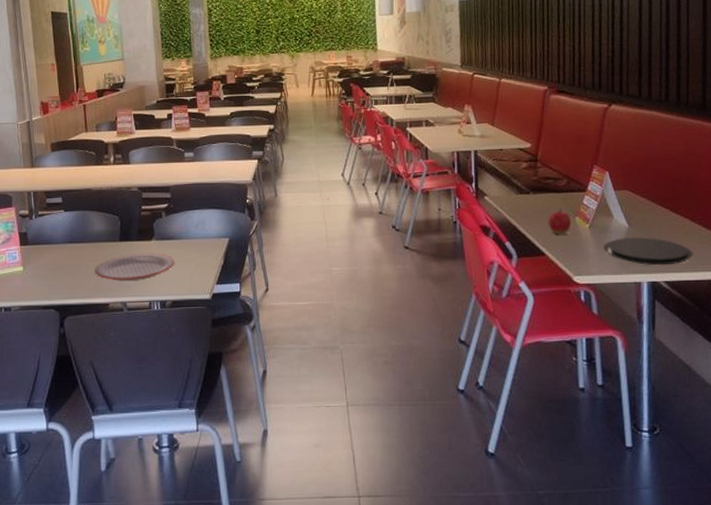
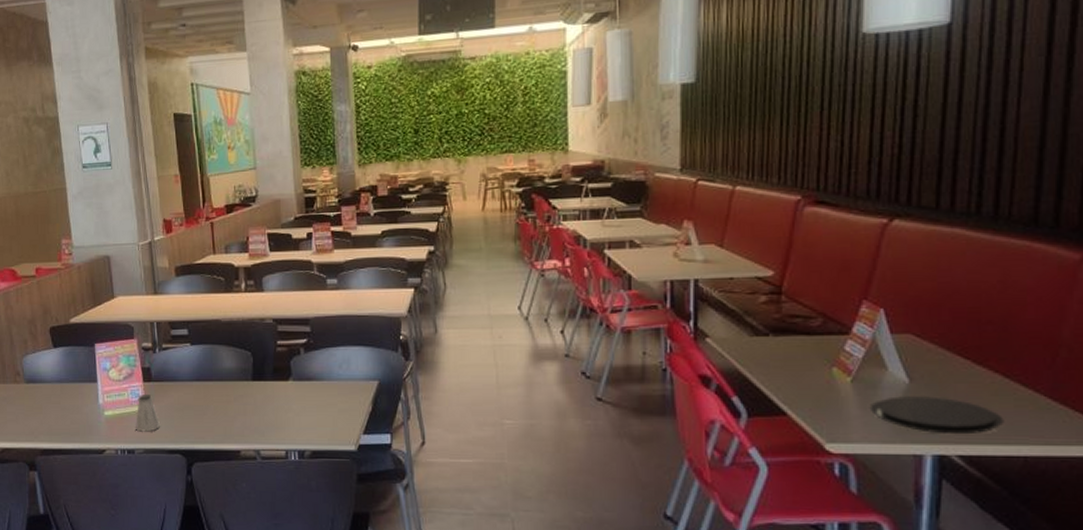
saltshaker: none [12,257,36,291] -> present [136,395,161,432]
plate: present [94,253,175,282] -> none [224,395,315,427]
apple: present [547,209,572,235] -> none [792,356,826,390]

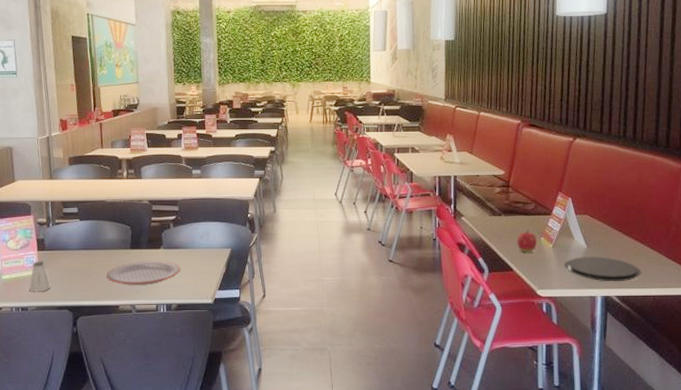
plate: none [224,395,315,427] -> present [106,260,181,286]
apple: none [792,356,826,390] -> present [516,230,537,253]

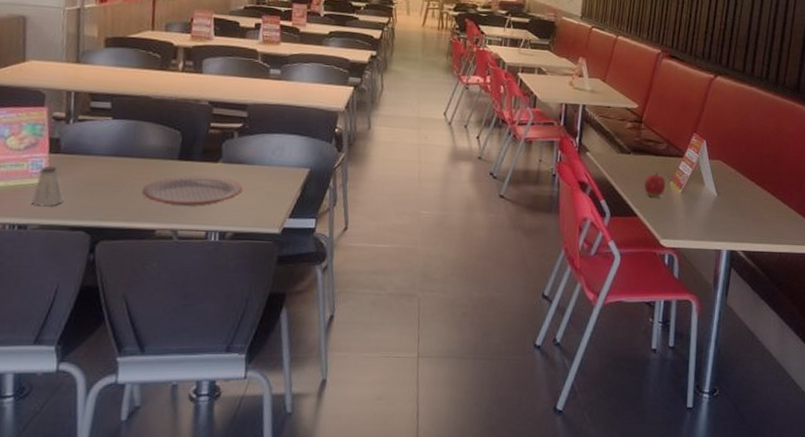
plate: present [563,256,642,282] -> none [691,205,771,235]

